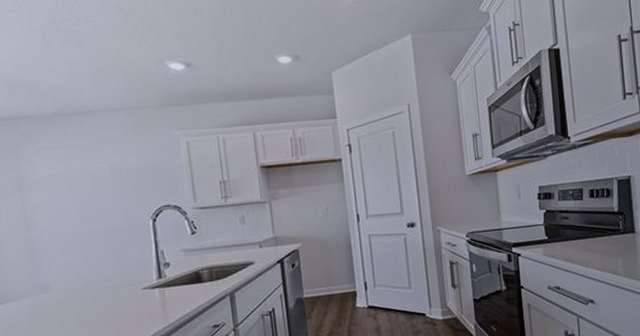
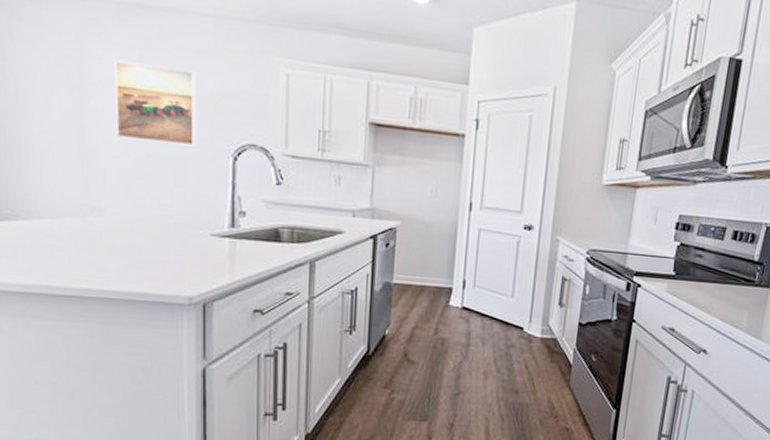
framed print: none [47,157,120,223] -> present [115,60,197,146]

